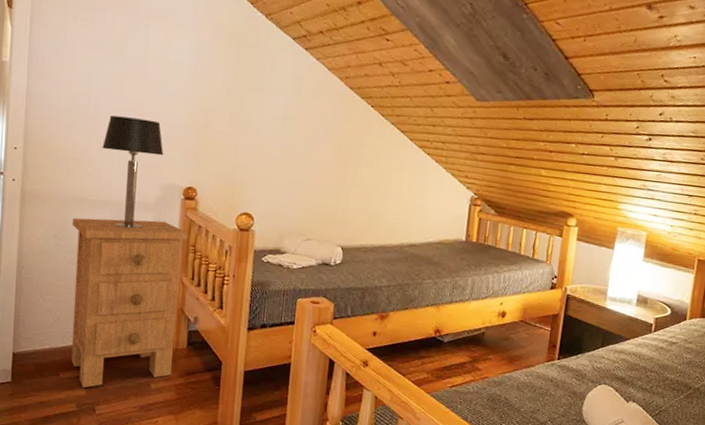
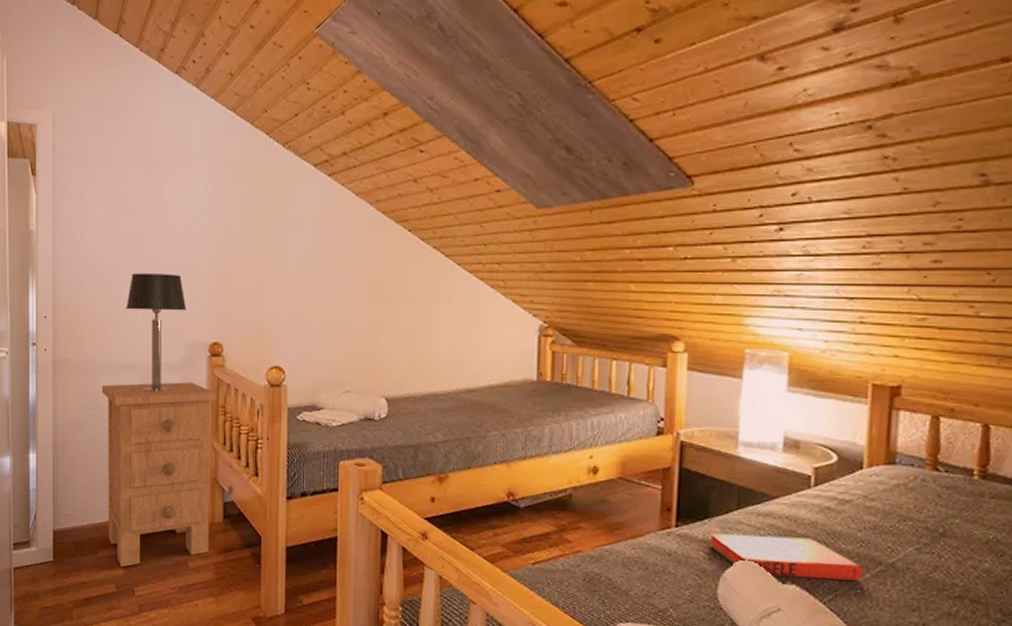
hardback book: none [579,365,679,400] -> present [708,533,863,581]

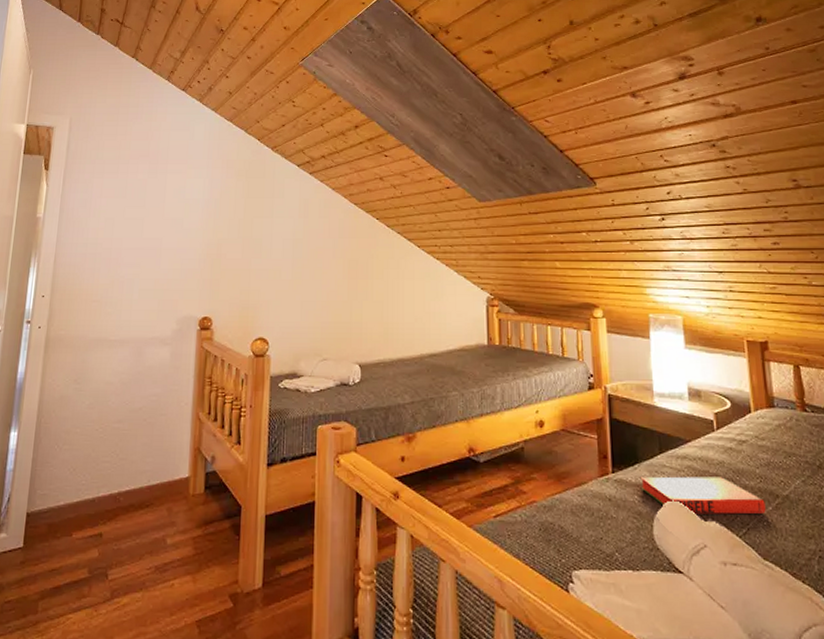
nightstand: present [101,382,216,568] -> none [84,355,204,549]
table lamp: present [126,273,187,392] -> none [122,255,180,365]

